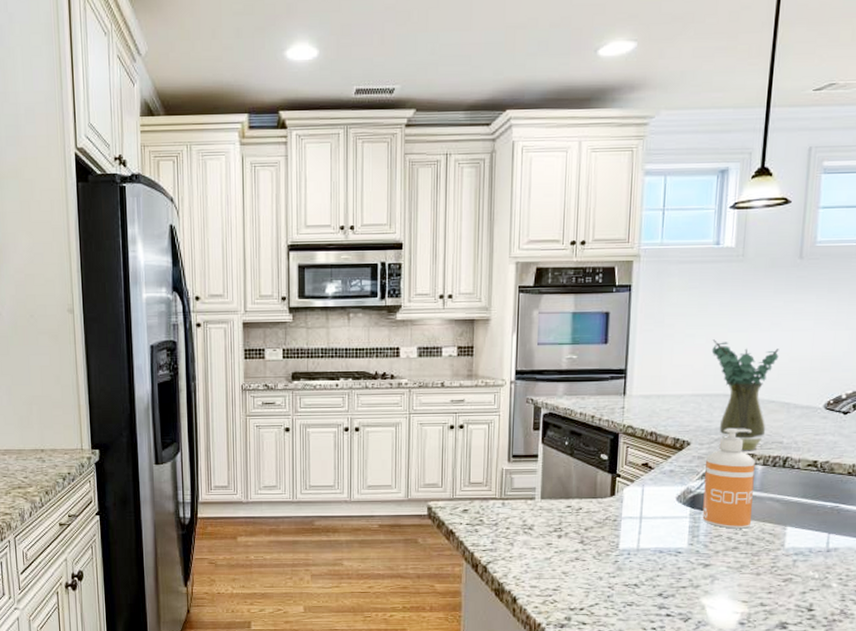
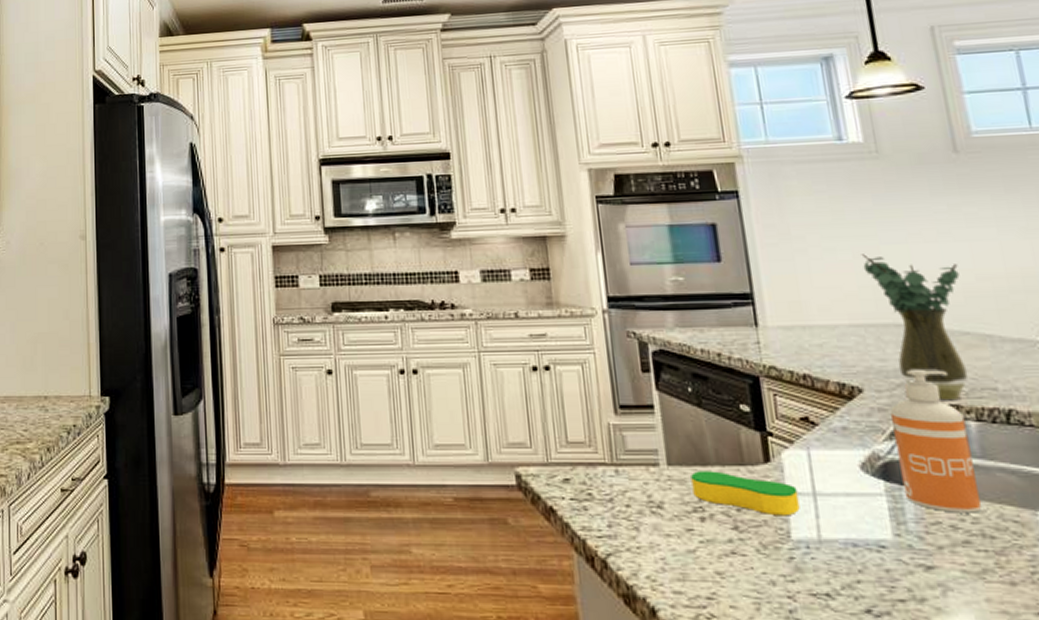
sponge: none [556,502,630,533] -> present [691,471,800,516]

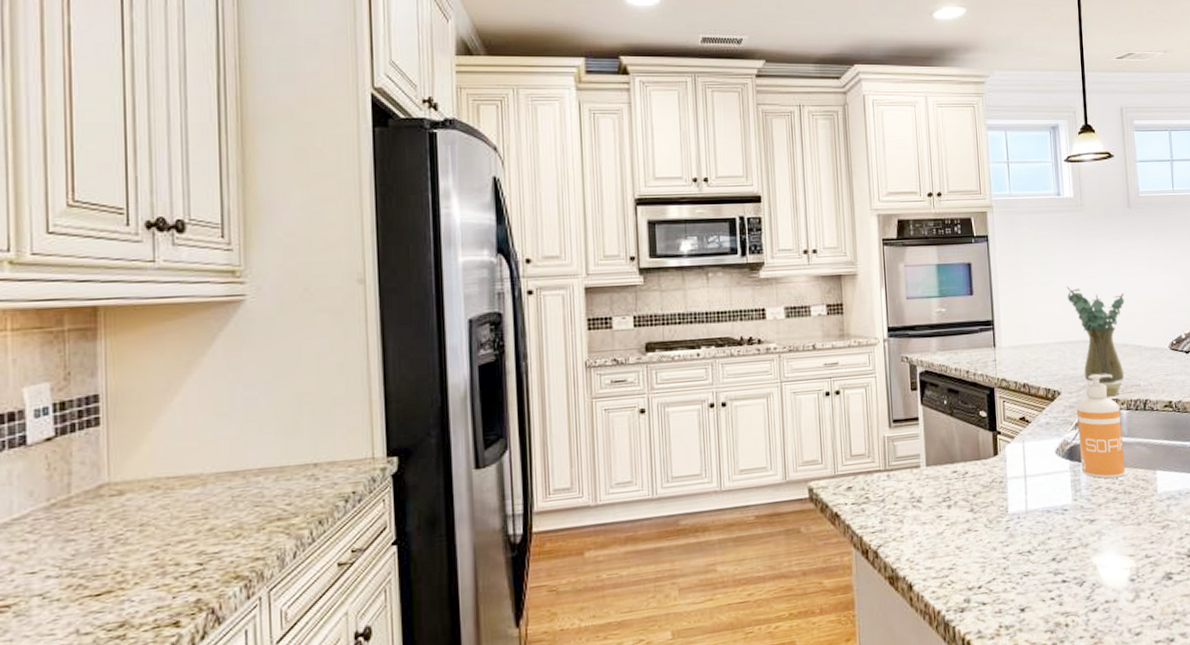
sponge: present [691,471,800,516] -> none [943,466,1015,497]

